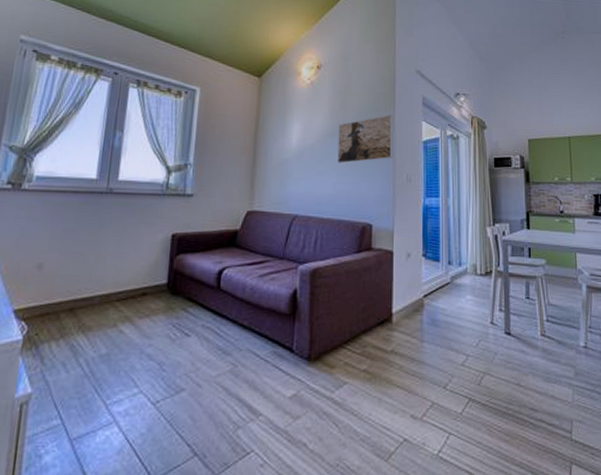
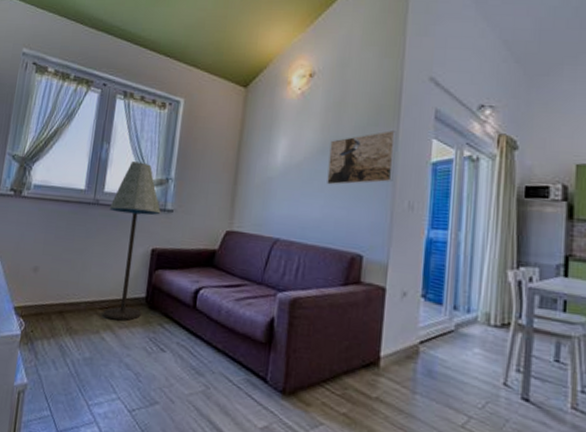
floor lamp: none [120,149,181,311] -> present [103,161,161,321]

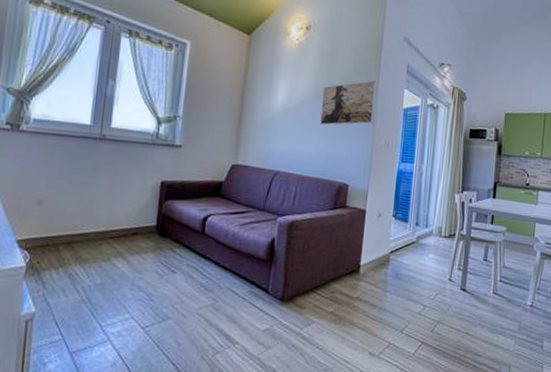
floor lamp: present [103,161,161,321] -> none [113,99,170,248]

